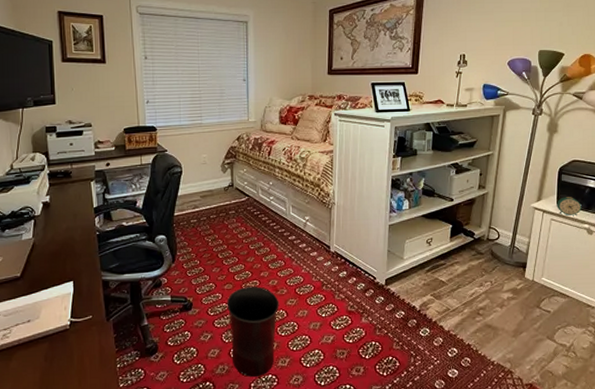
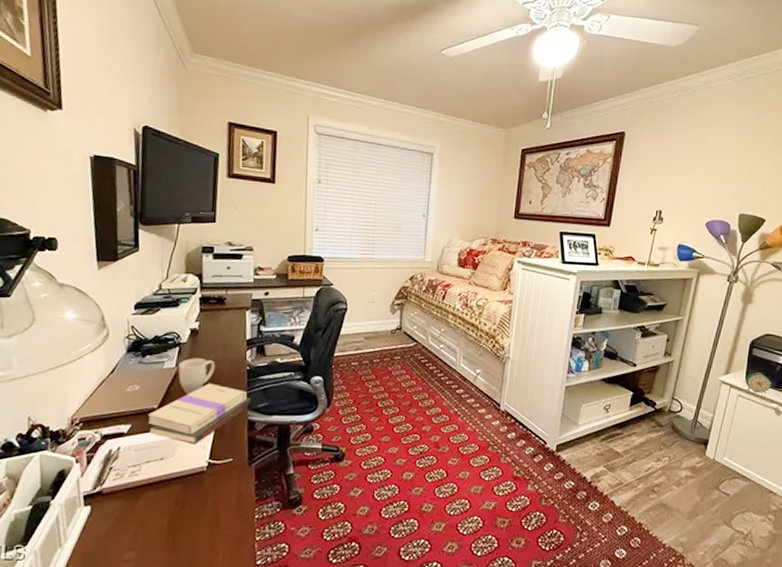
books: none [12,250,104,306] -> present [148,383,252,445]
mug: none [35,228,68,261] -> present [178,358,216,394]
waste bin: present [227,286,279,377] -> none [382,441,440,540]

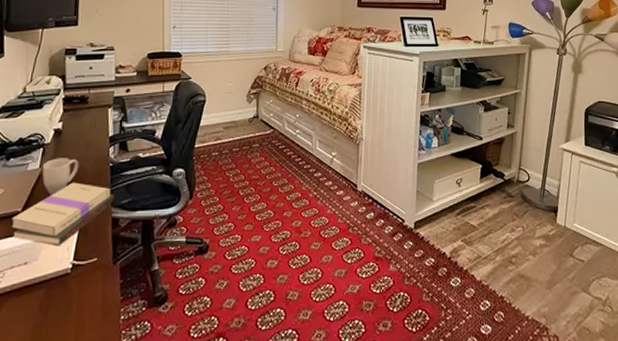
alarm clock: present [745,372,771,394] -> none [585,139,609,159]

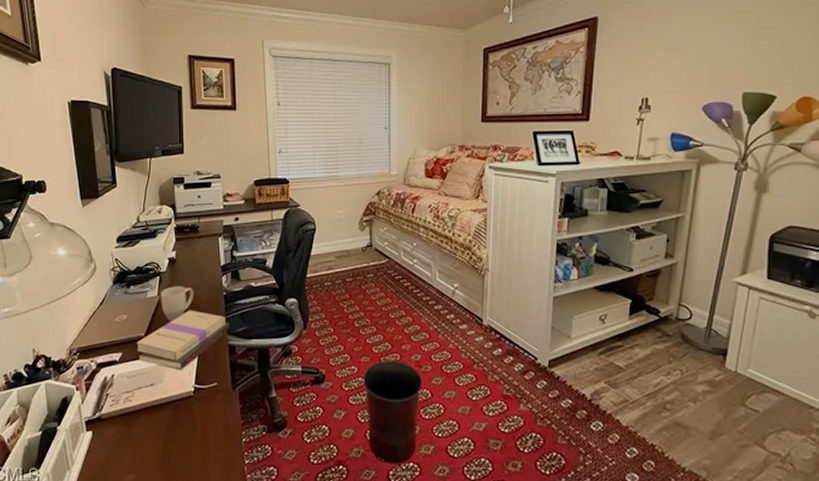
waste bin: none [246,228,303,332] -> present [363,360,423,463]

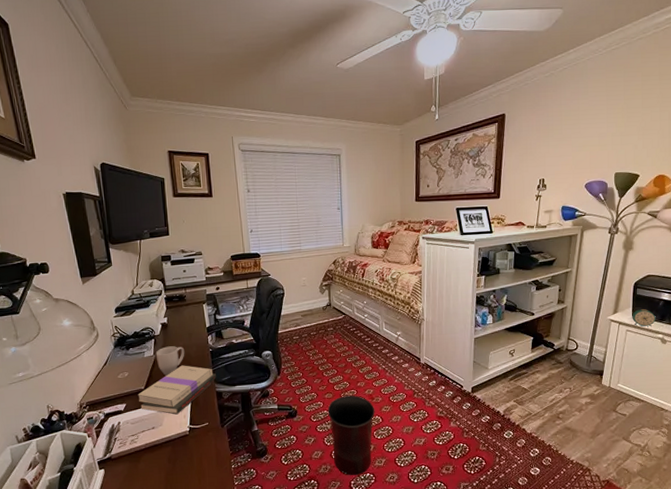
alarm clock: none [767,271,801,295] -> present [632,309,656,327]

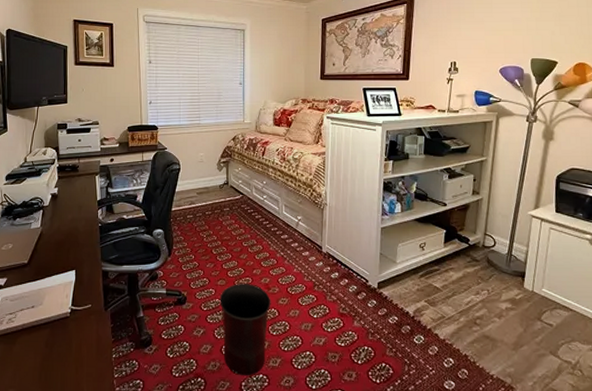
books: present [137,365,217,415] -> none [20,239,104,294]
mug: present [155,346,185,376] -> none [42,218,73,250]
alarm clock: present [632,309,656,327] -> none [555,206,583,226]

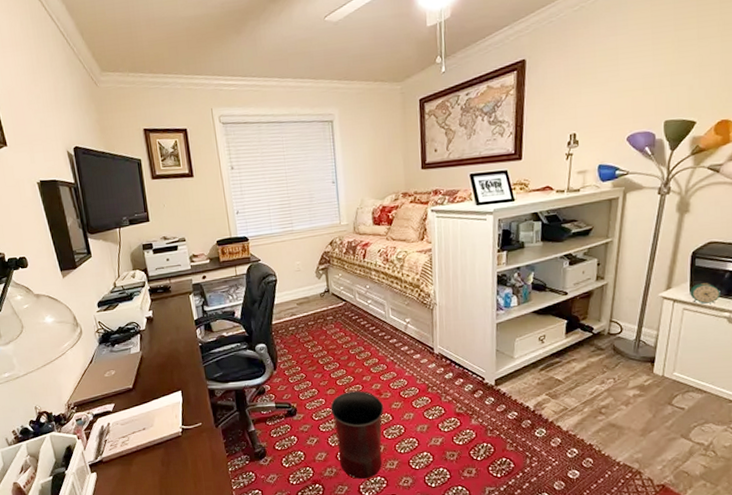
alarm clock: none [555,206,583,226] -> present [690,283,721,304]

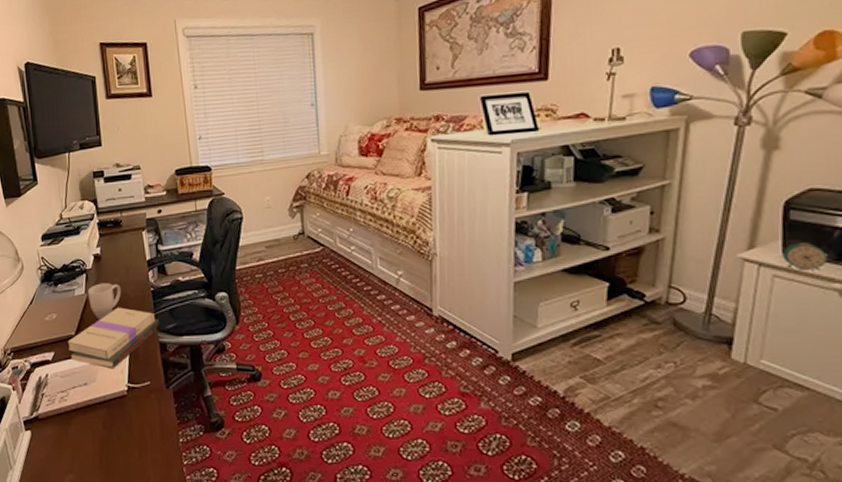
books: none [126,361,208,415] -> present [67,307,160,369]
mug: none [142,341,173,373] -> present [87,283,122,319]
waste bin: present [330,391,384,479] -> none [302,356,369,466]

